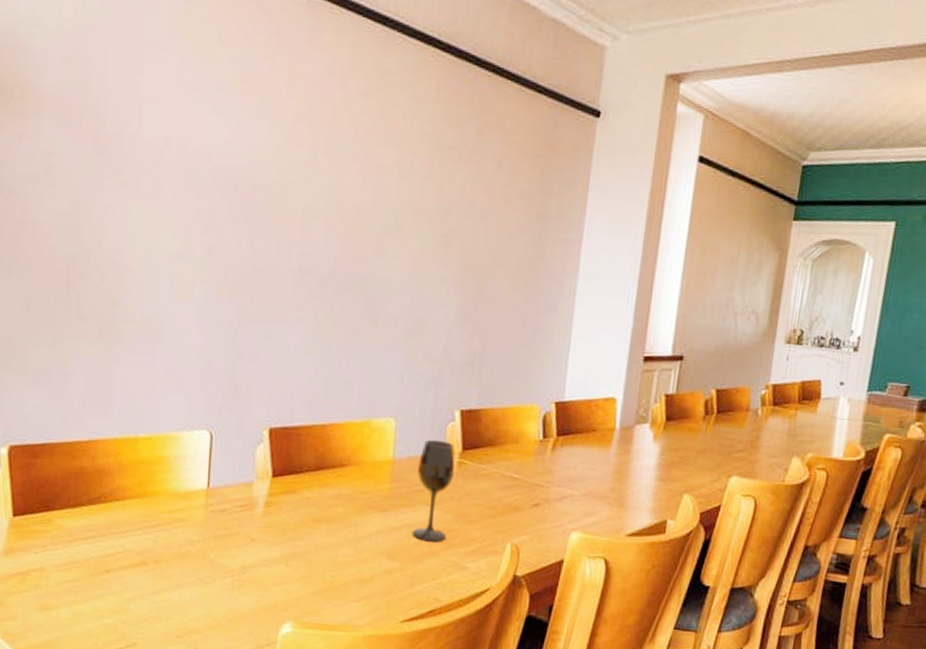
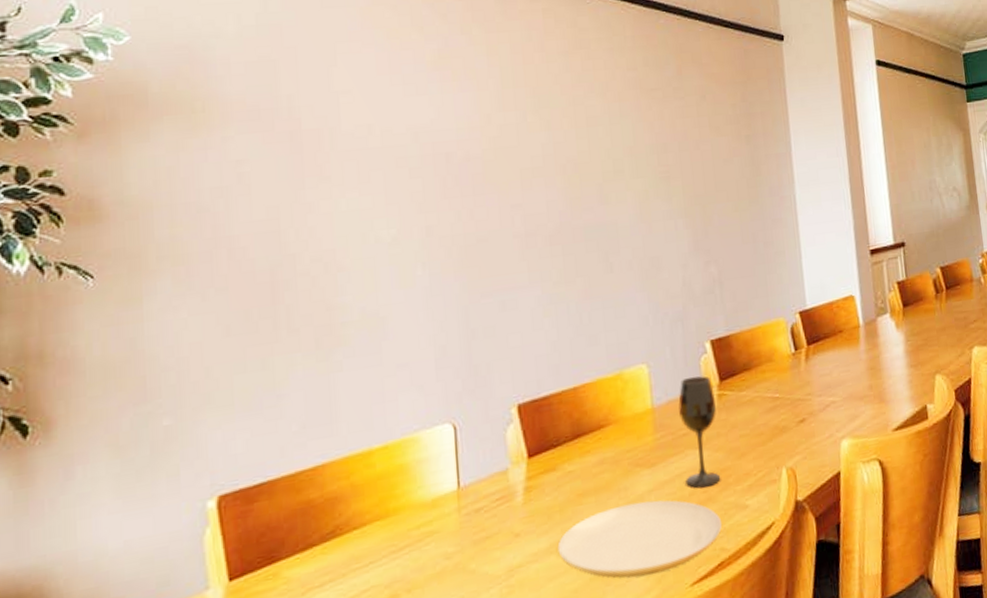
plate: none [287,538,440,604] -> present [557,499,723,578]

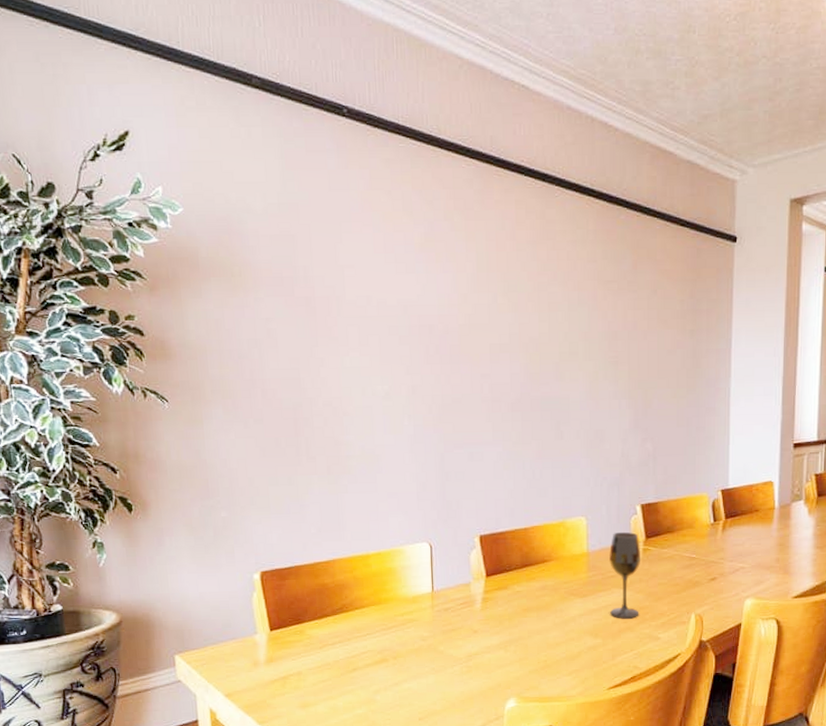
plate: present [557,499,723,578] -> none [506,622,637,676]

